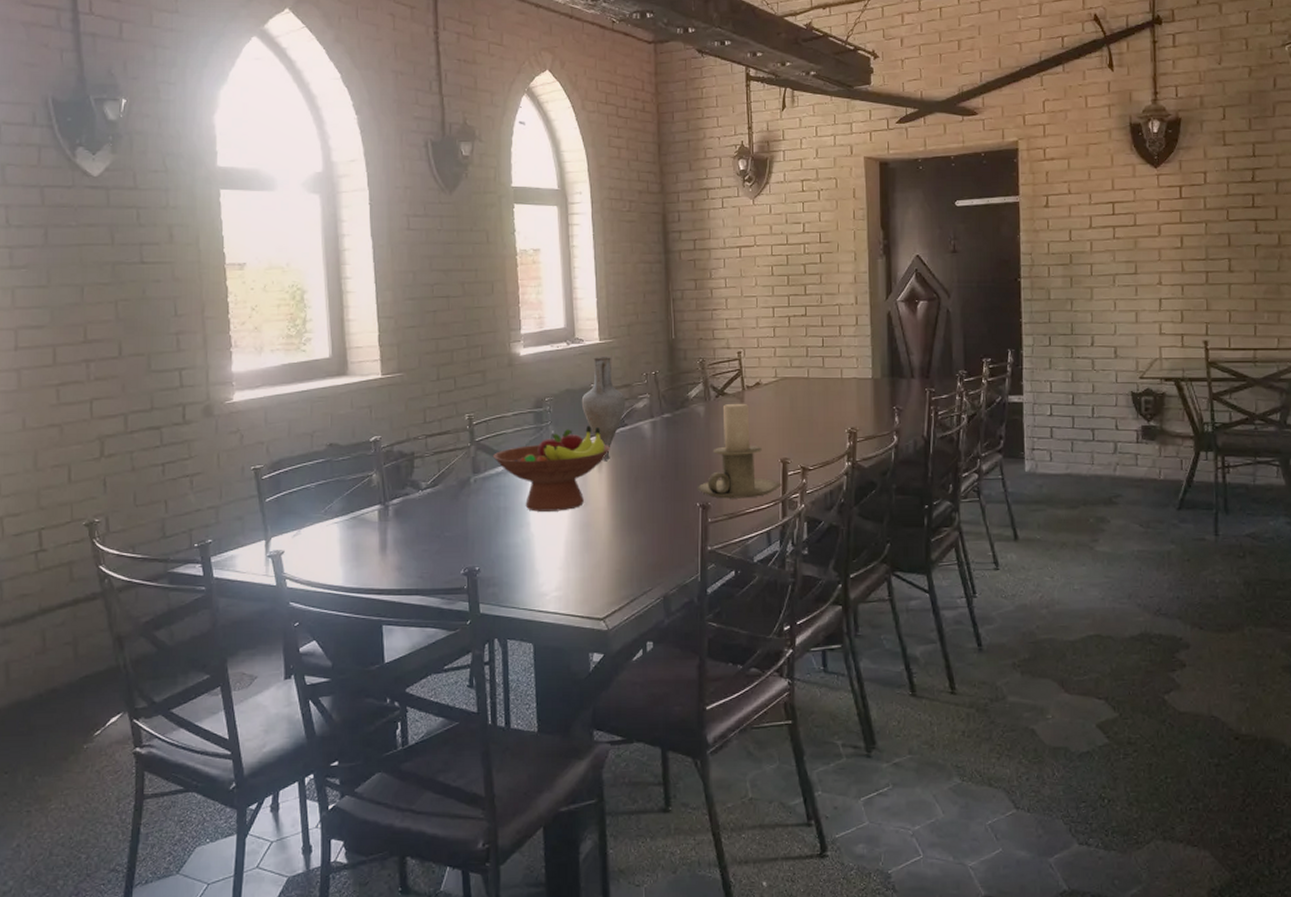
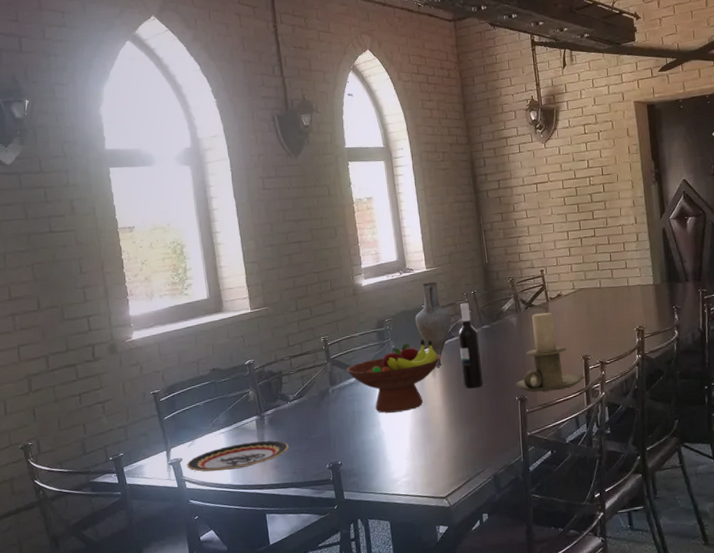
plate: none [289,536,416,570] -> present [186,440,289,472]
wine bottle: none [632,384,660,489] -> present [458,302,484,389]

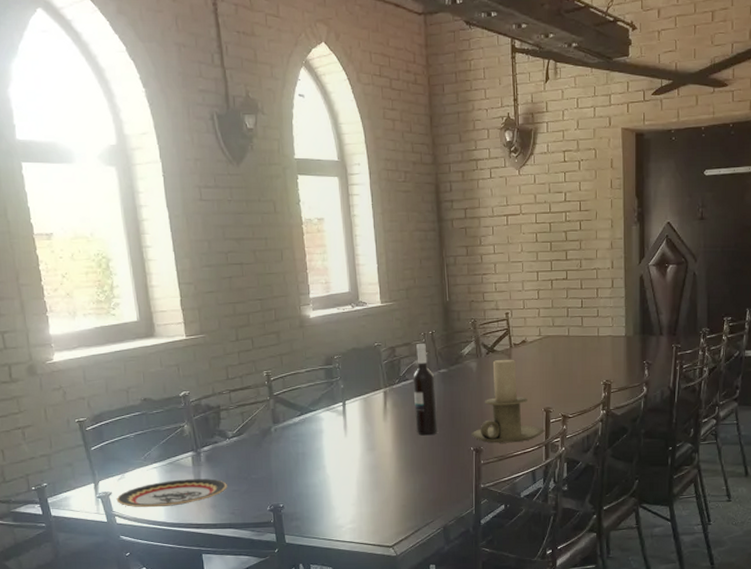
fruit bowl: present [345,339,441,413] -> none [289,380,394,456]
vase: present [415,282,452,367] -> none [366,318,406,411]

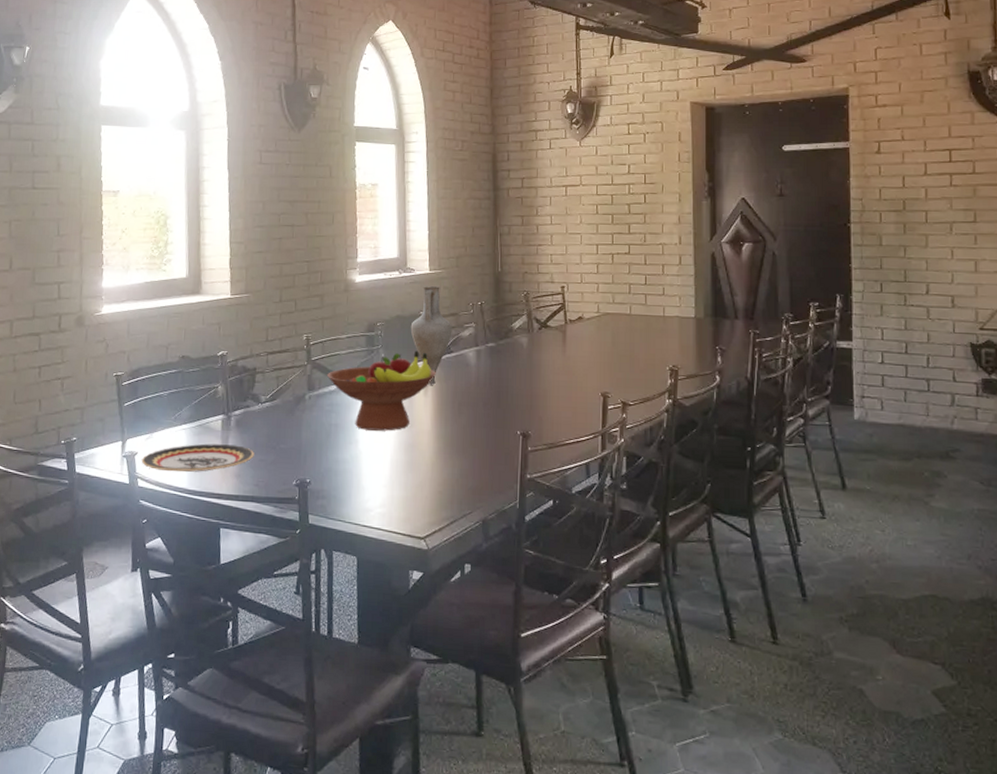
fruit bowl: none [289,380,394,456] -> present [326,350,436,431]
vase: none [366,318,406,411] -> present [410,286,452,385]
wine bottle: present [413,343,438,436] -> none [457,314,483,415]
candle holder: present [471,359,545,443] -> none [518,336,602,430]

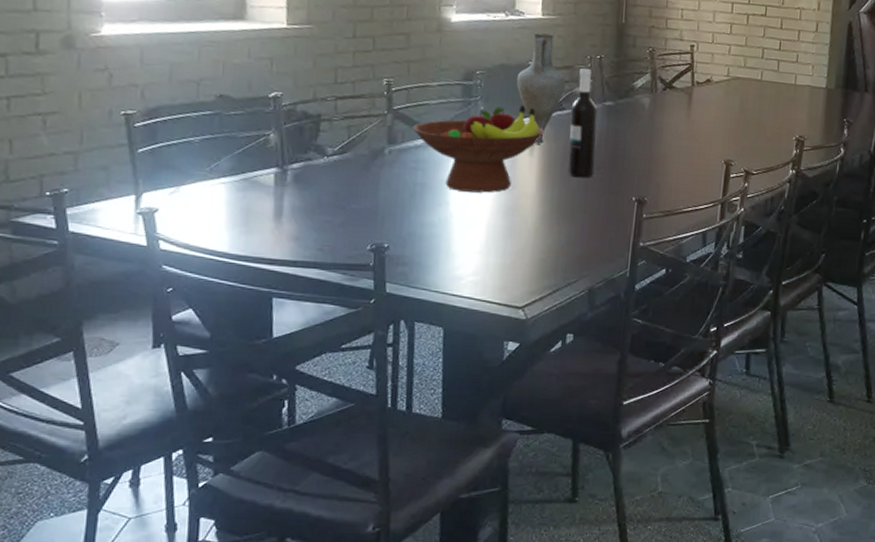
plate: present [141,443,254,472] -> none [163,200,318,234]
wine bottle: none [457,314,483,415] -> present [568,68,598,178]

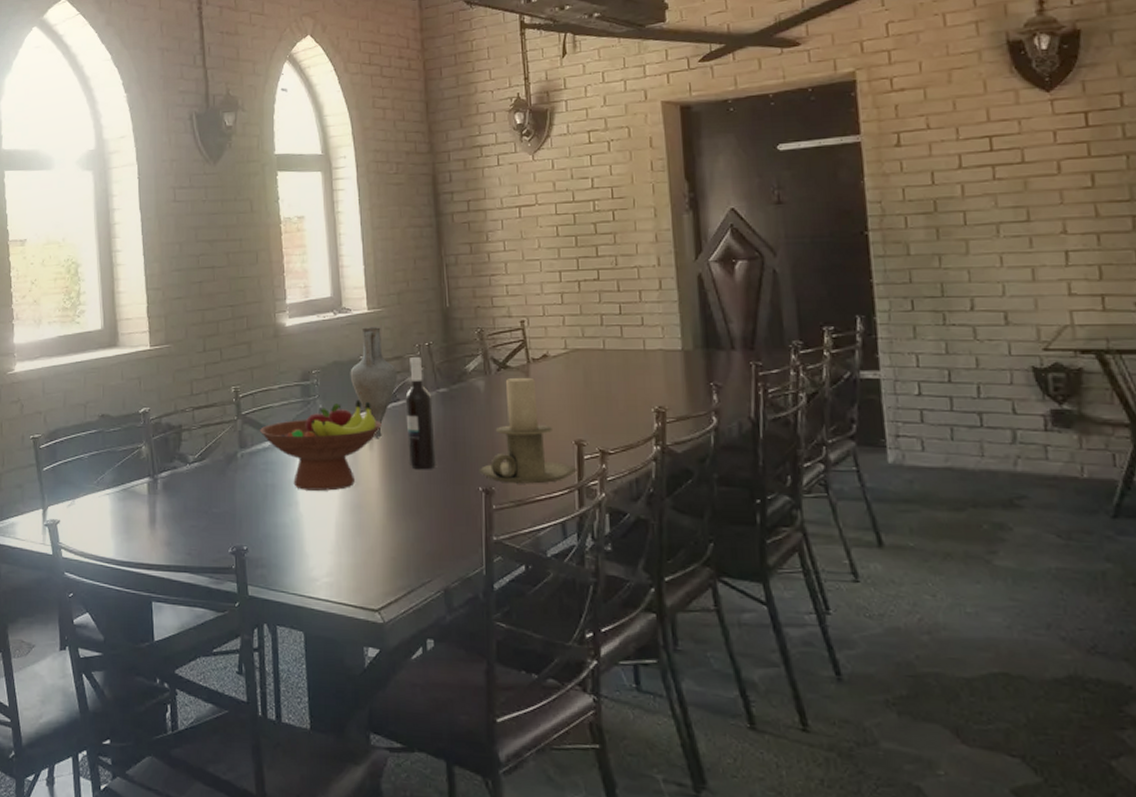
candle holder: none [634,98,723,197] -> present [479,377,577,484]

